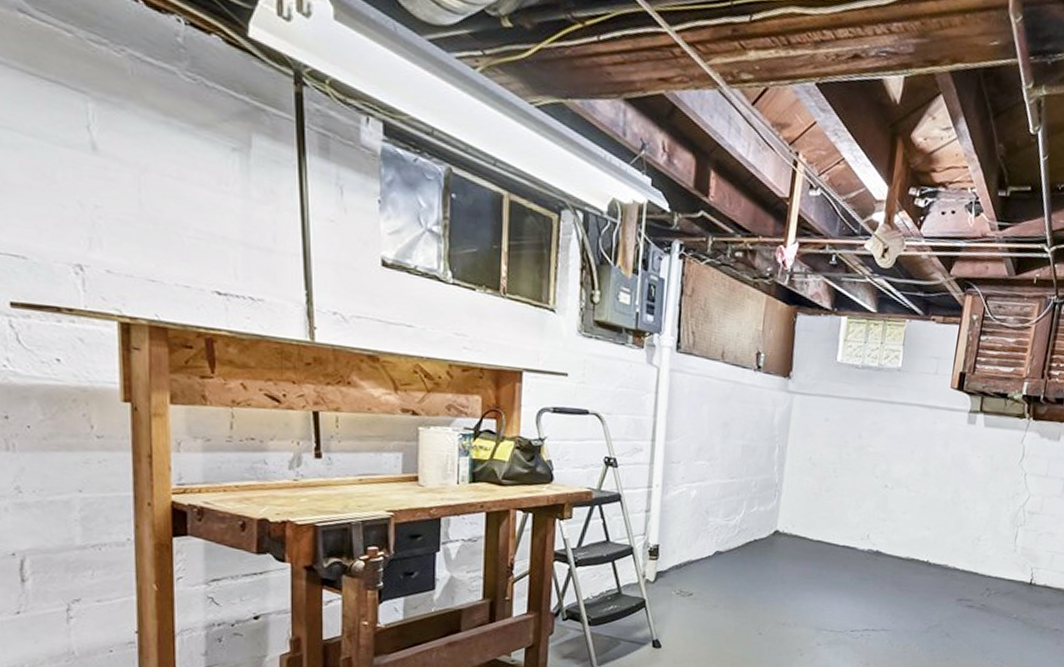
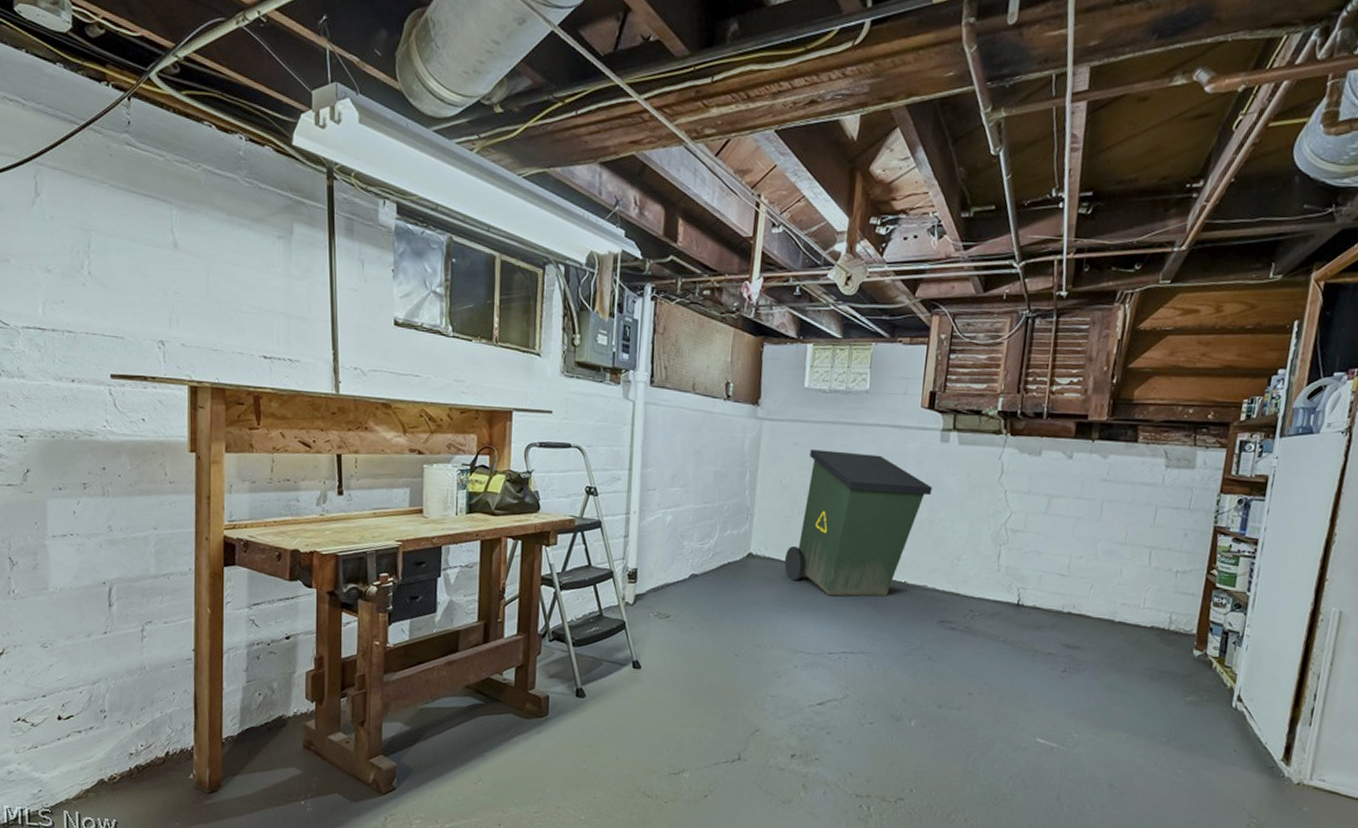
trash can: none [810,426,958,576] -> present [784,449,933,597]

